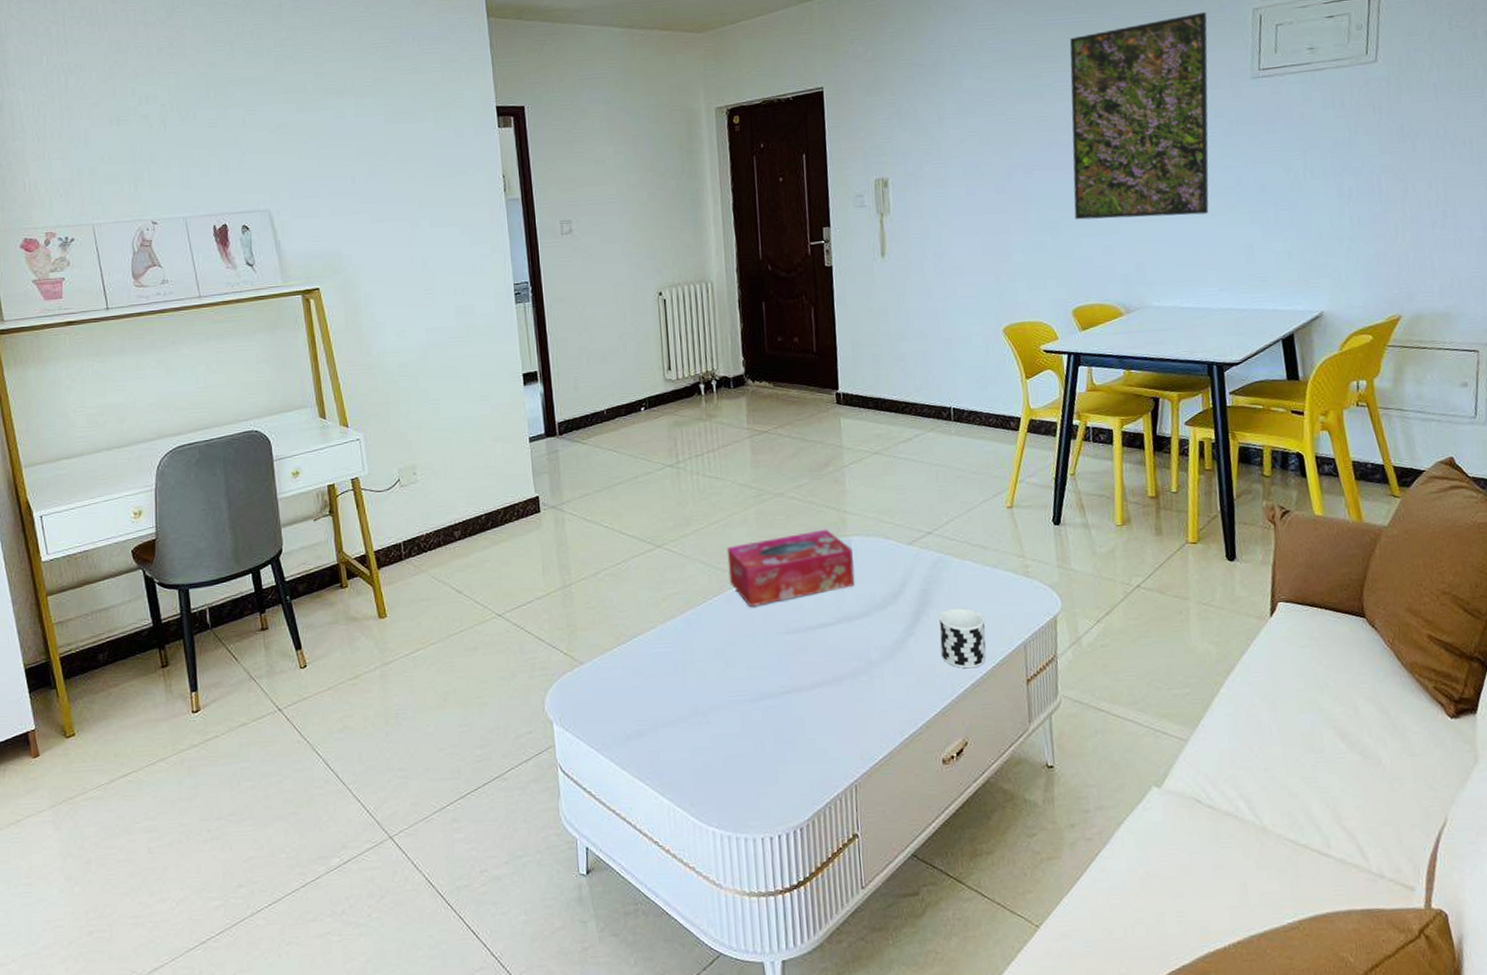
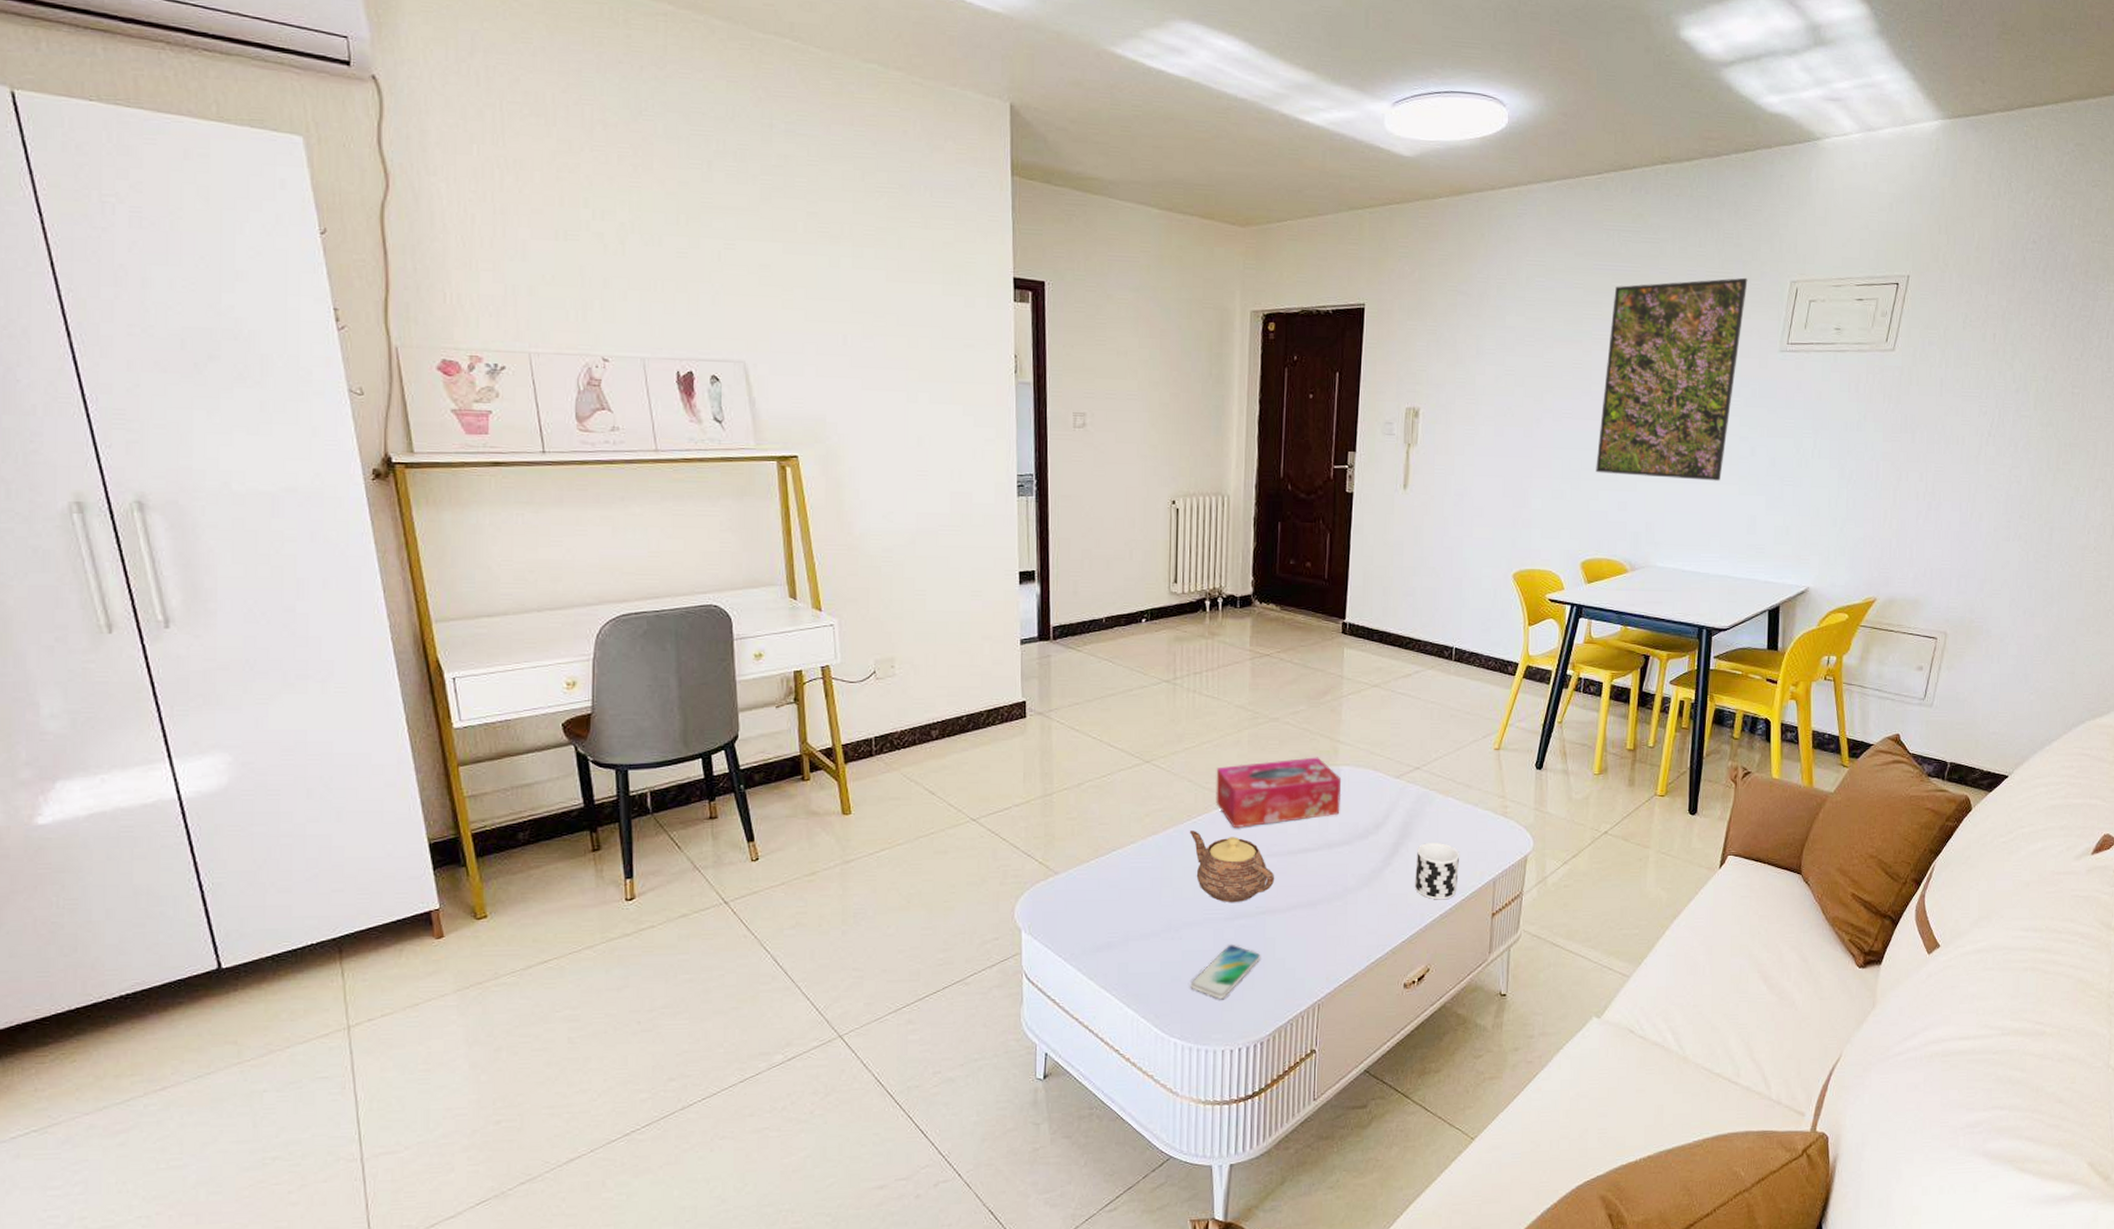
teapot: none [707,612,797,684] -> present [1190,831,1275,903]
smartphone: none [723,727,791,784] -> present [1190,945,1261,999]

